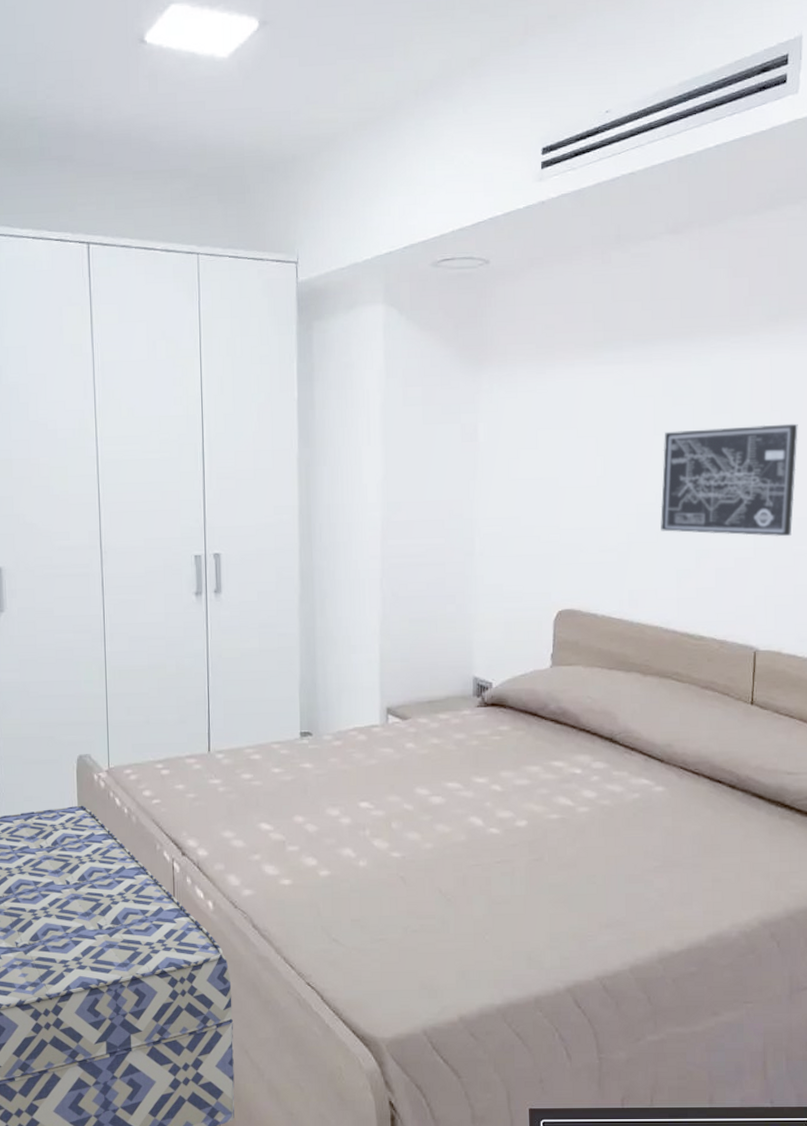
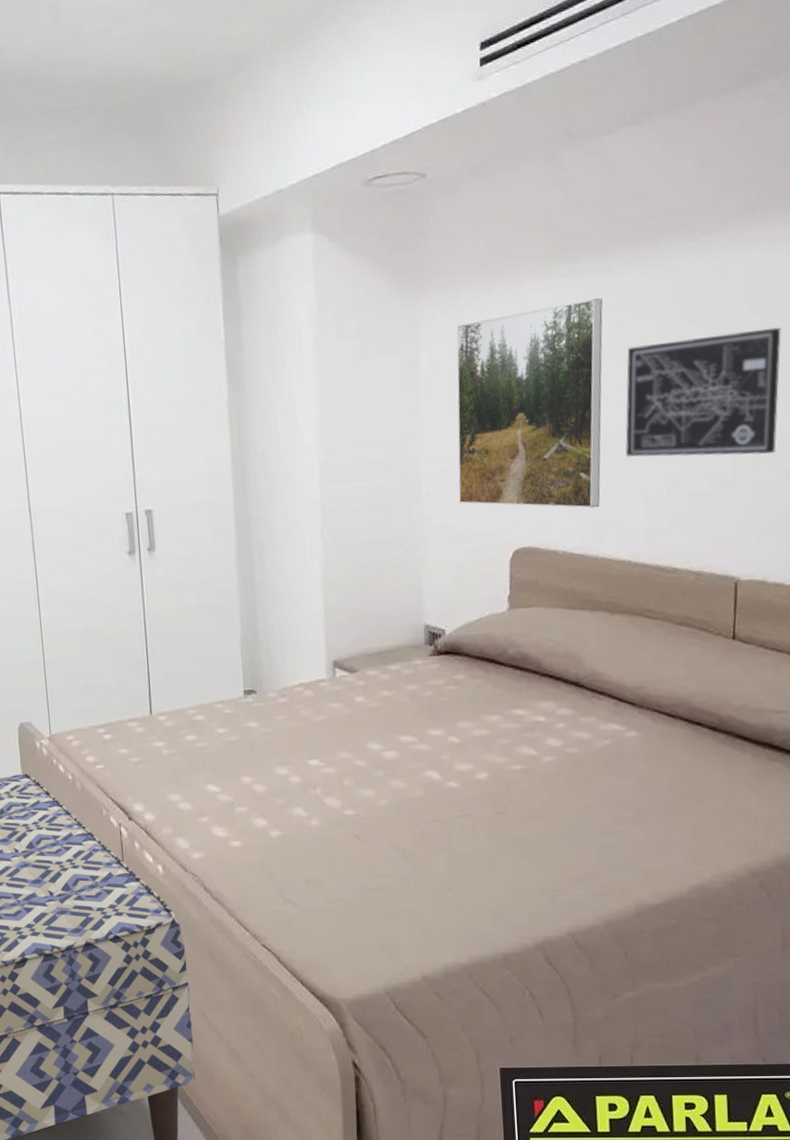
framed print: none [508,385,643,577] -> present [456,298,603,509]

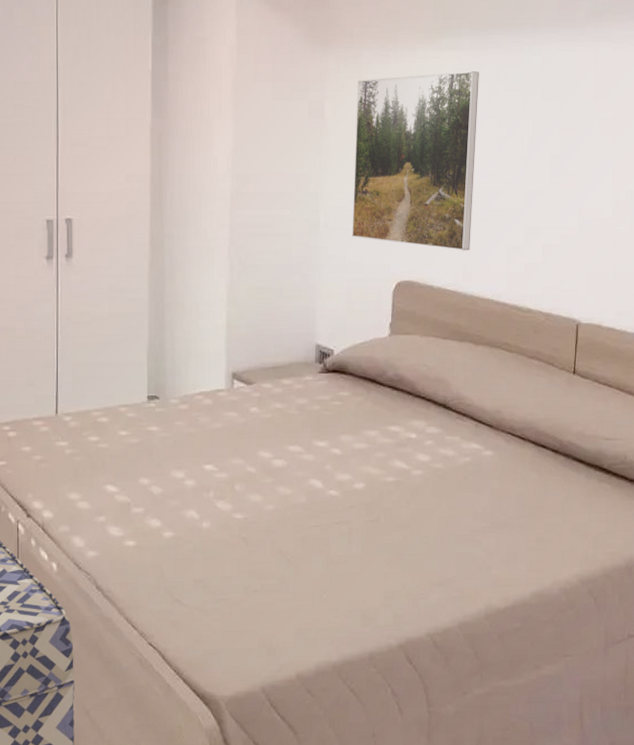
wall art: present [625,327,782,457] -> none [493,112,619,218]

